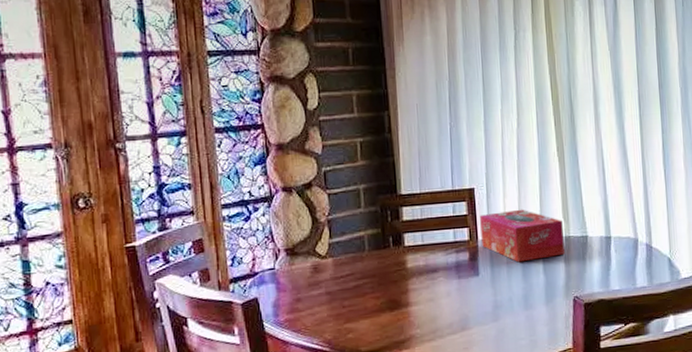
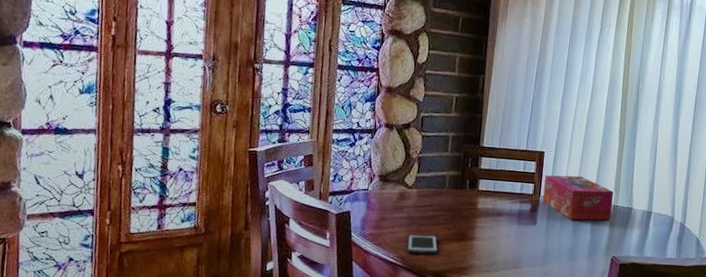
cell phone: none [332,309,368,334] -> present [407,234,438,254]

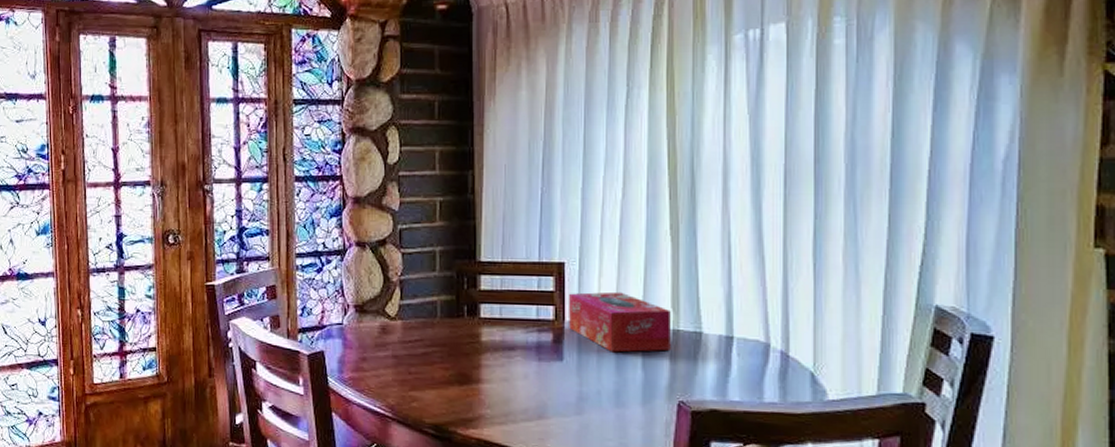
cell phone: present [407,234,438,254] -> none [396,377,434,402]

